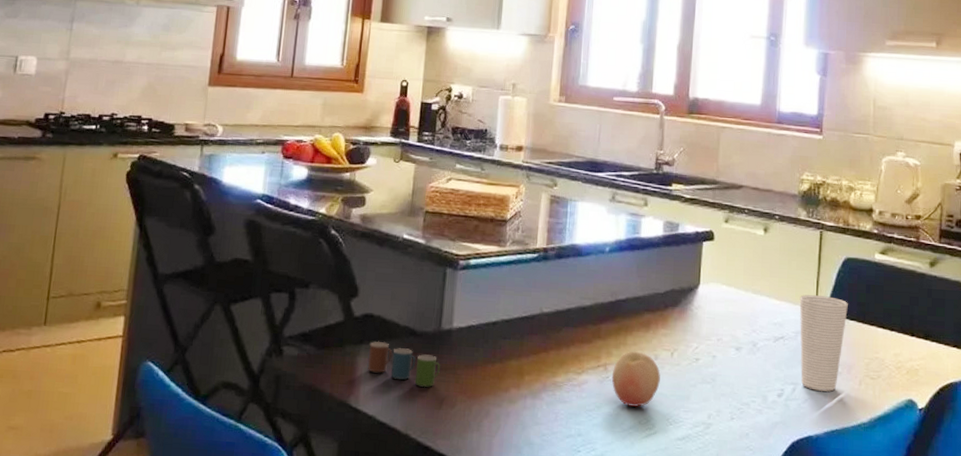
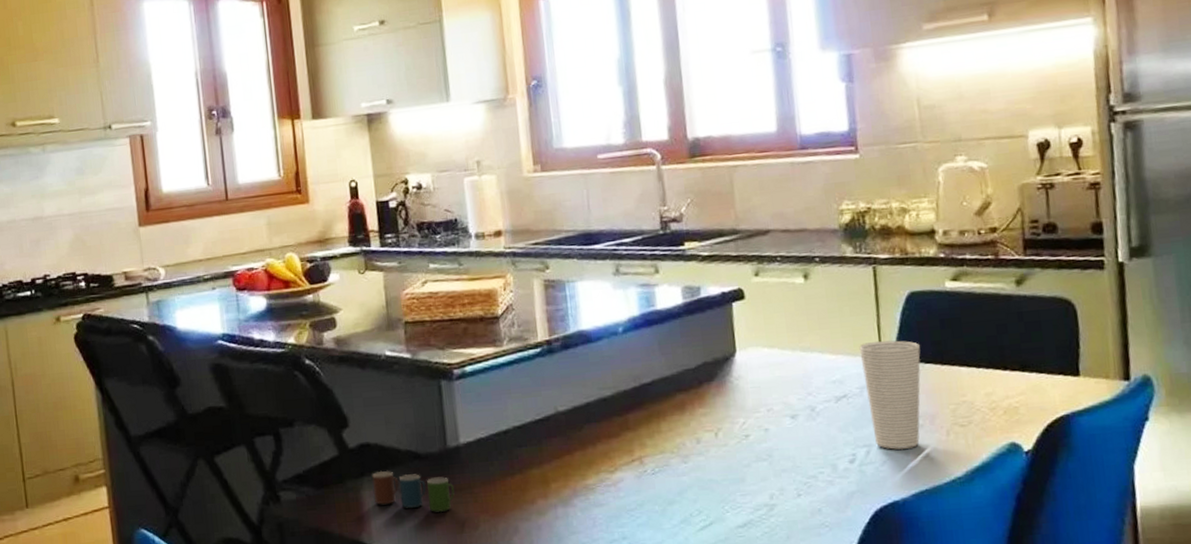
fruit: present [611,351,661,408] -> none [649,437,708,500]

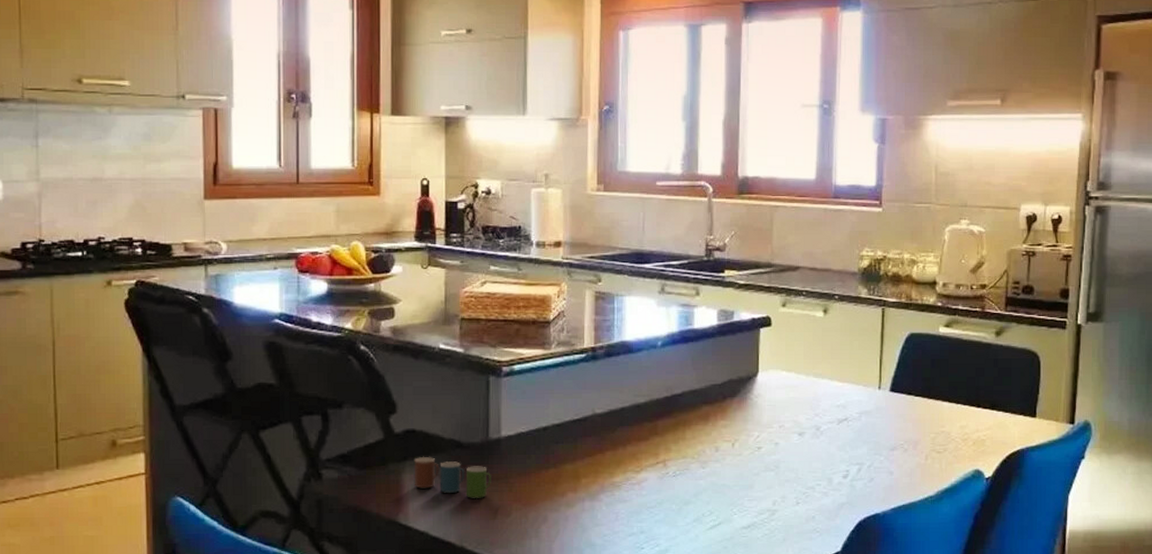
cup: present [859,340,921,450] -> none [863,374,912,470]

